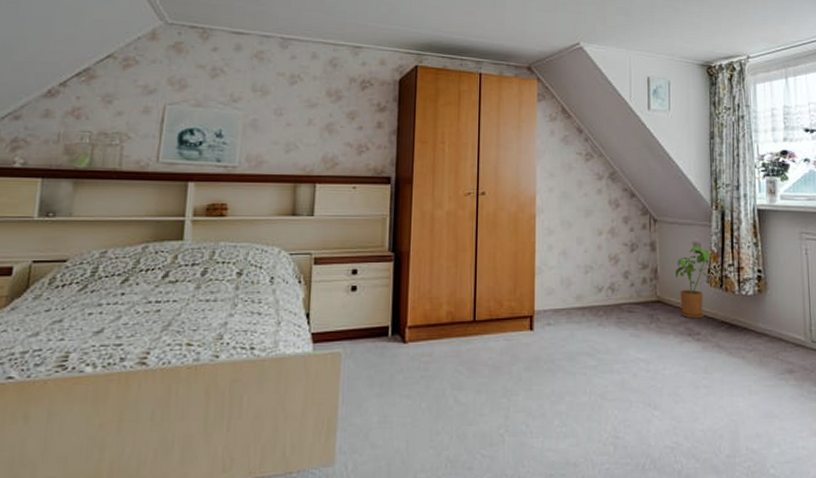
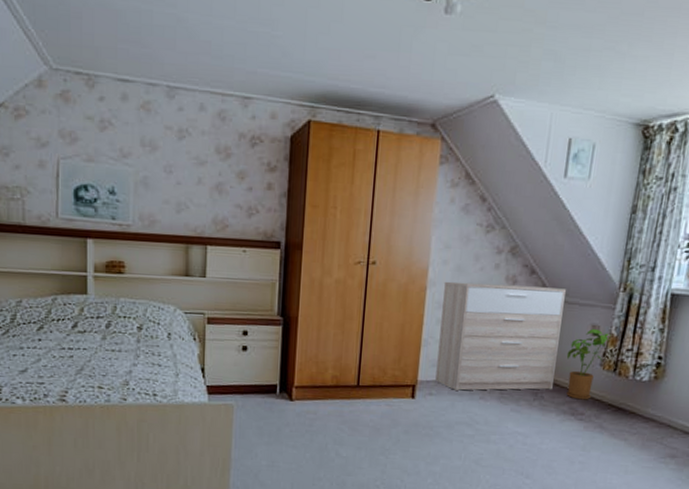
sideboard: none [551,208,666,320] -> present [435,281,567,392]

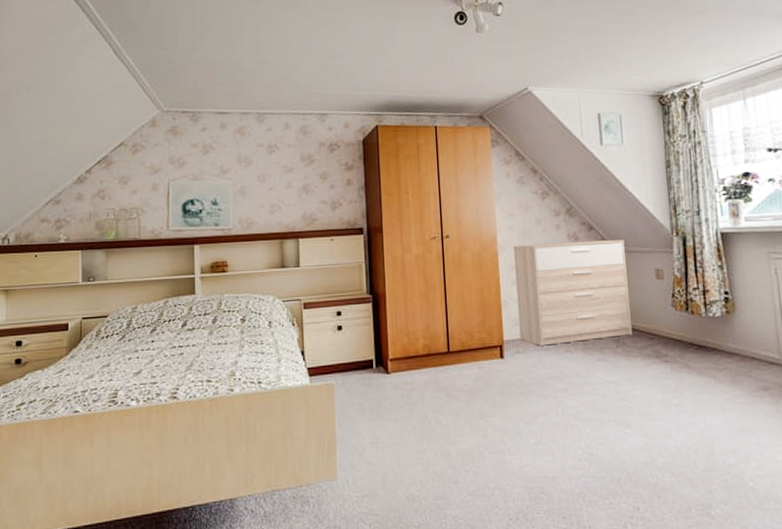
house plant: present [566,328,611,400] -> none [638,272,676,342]

